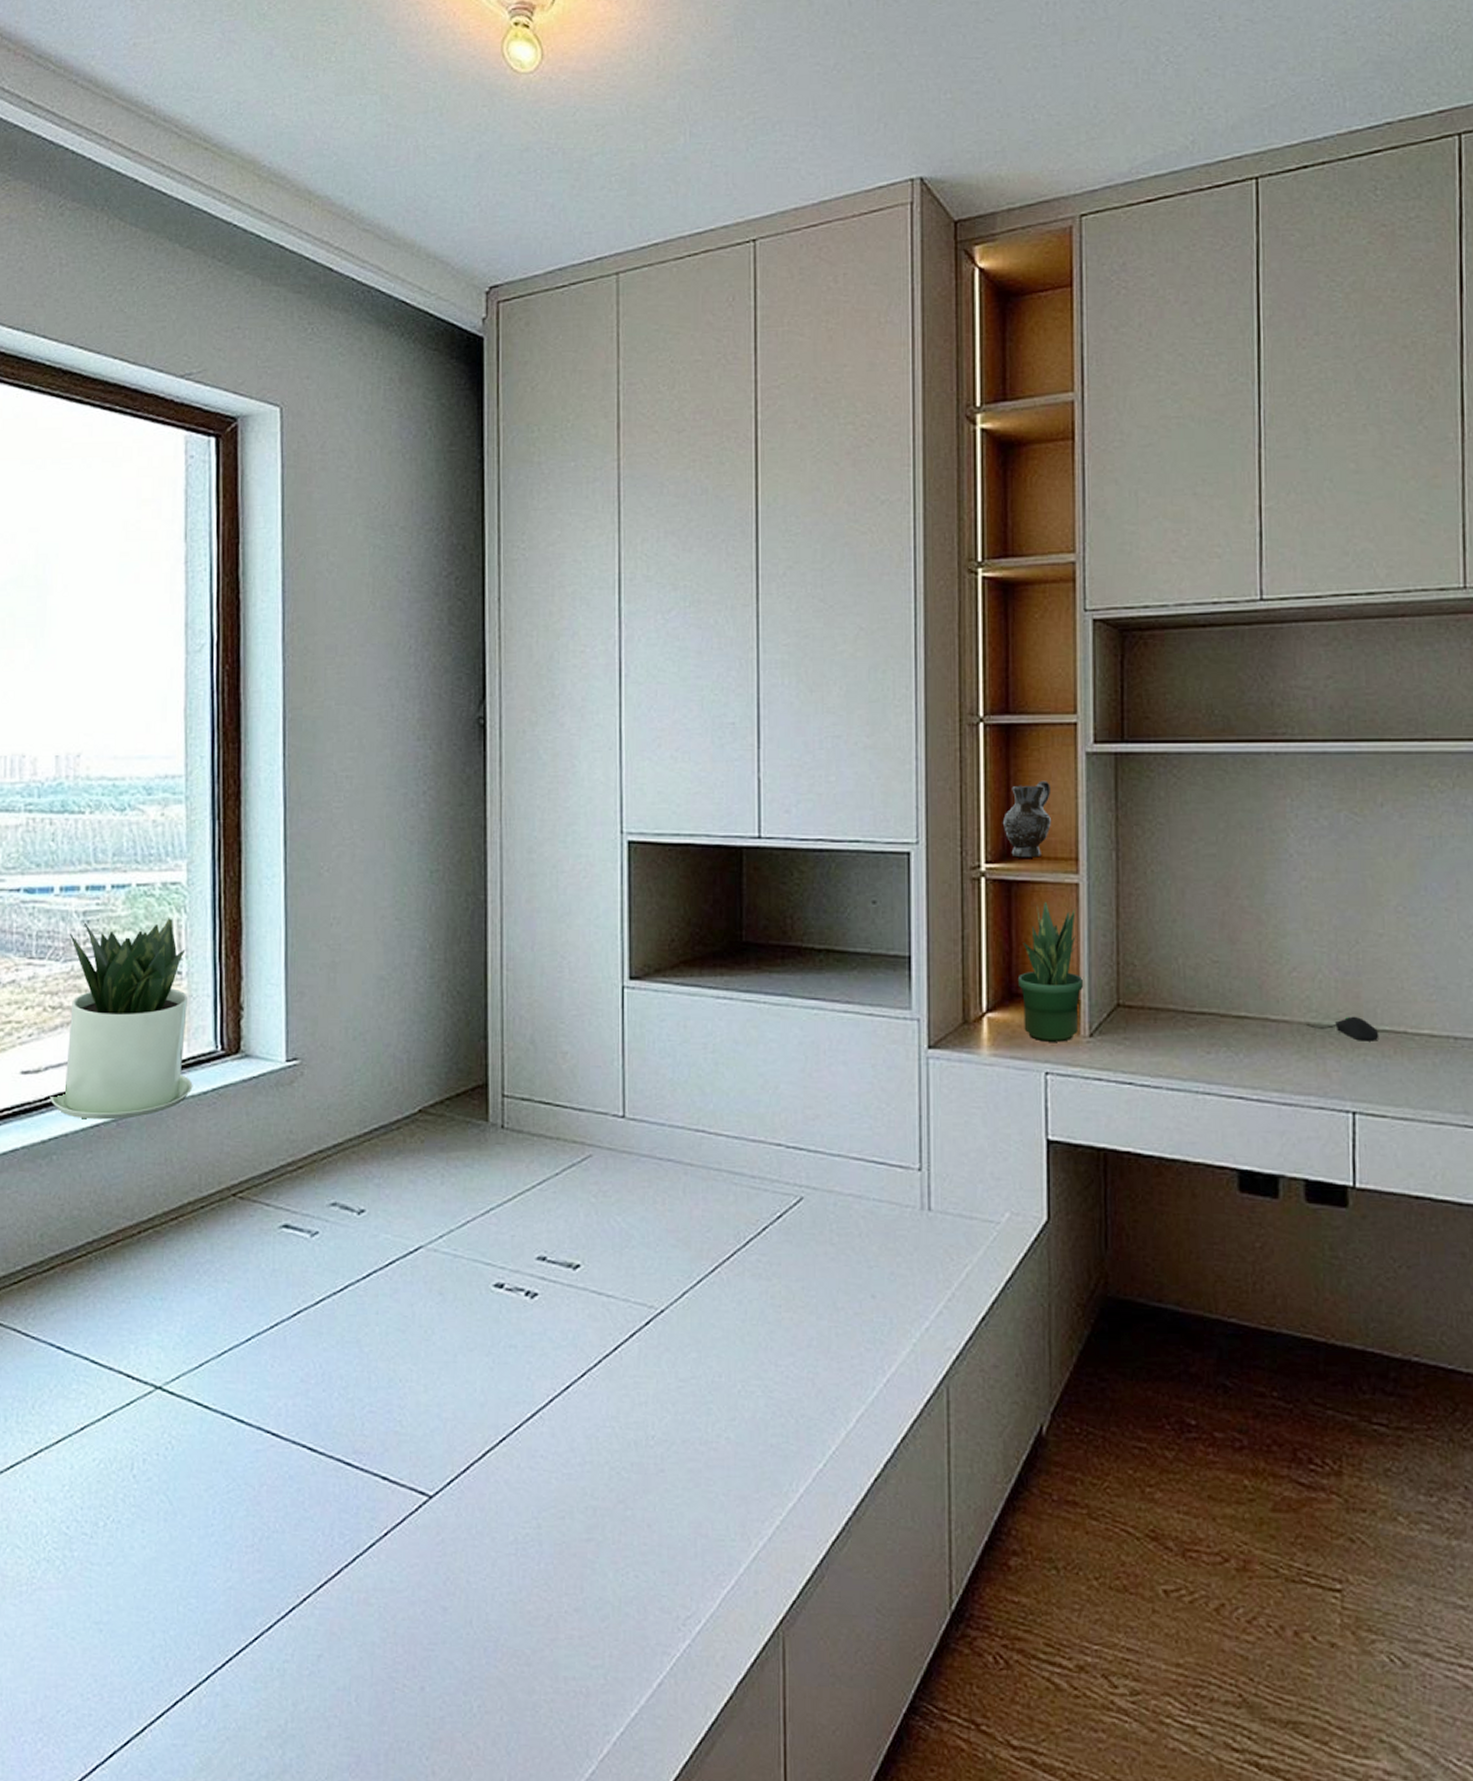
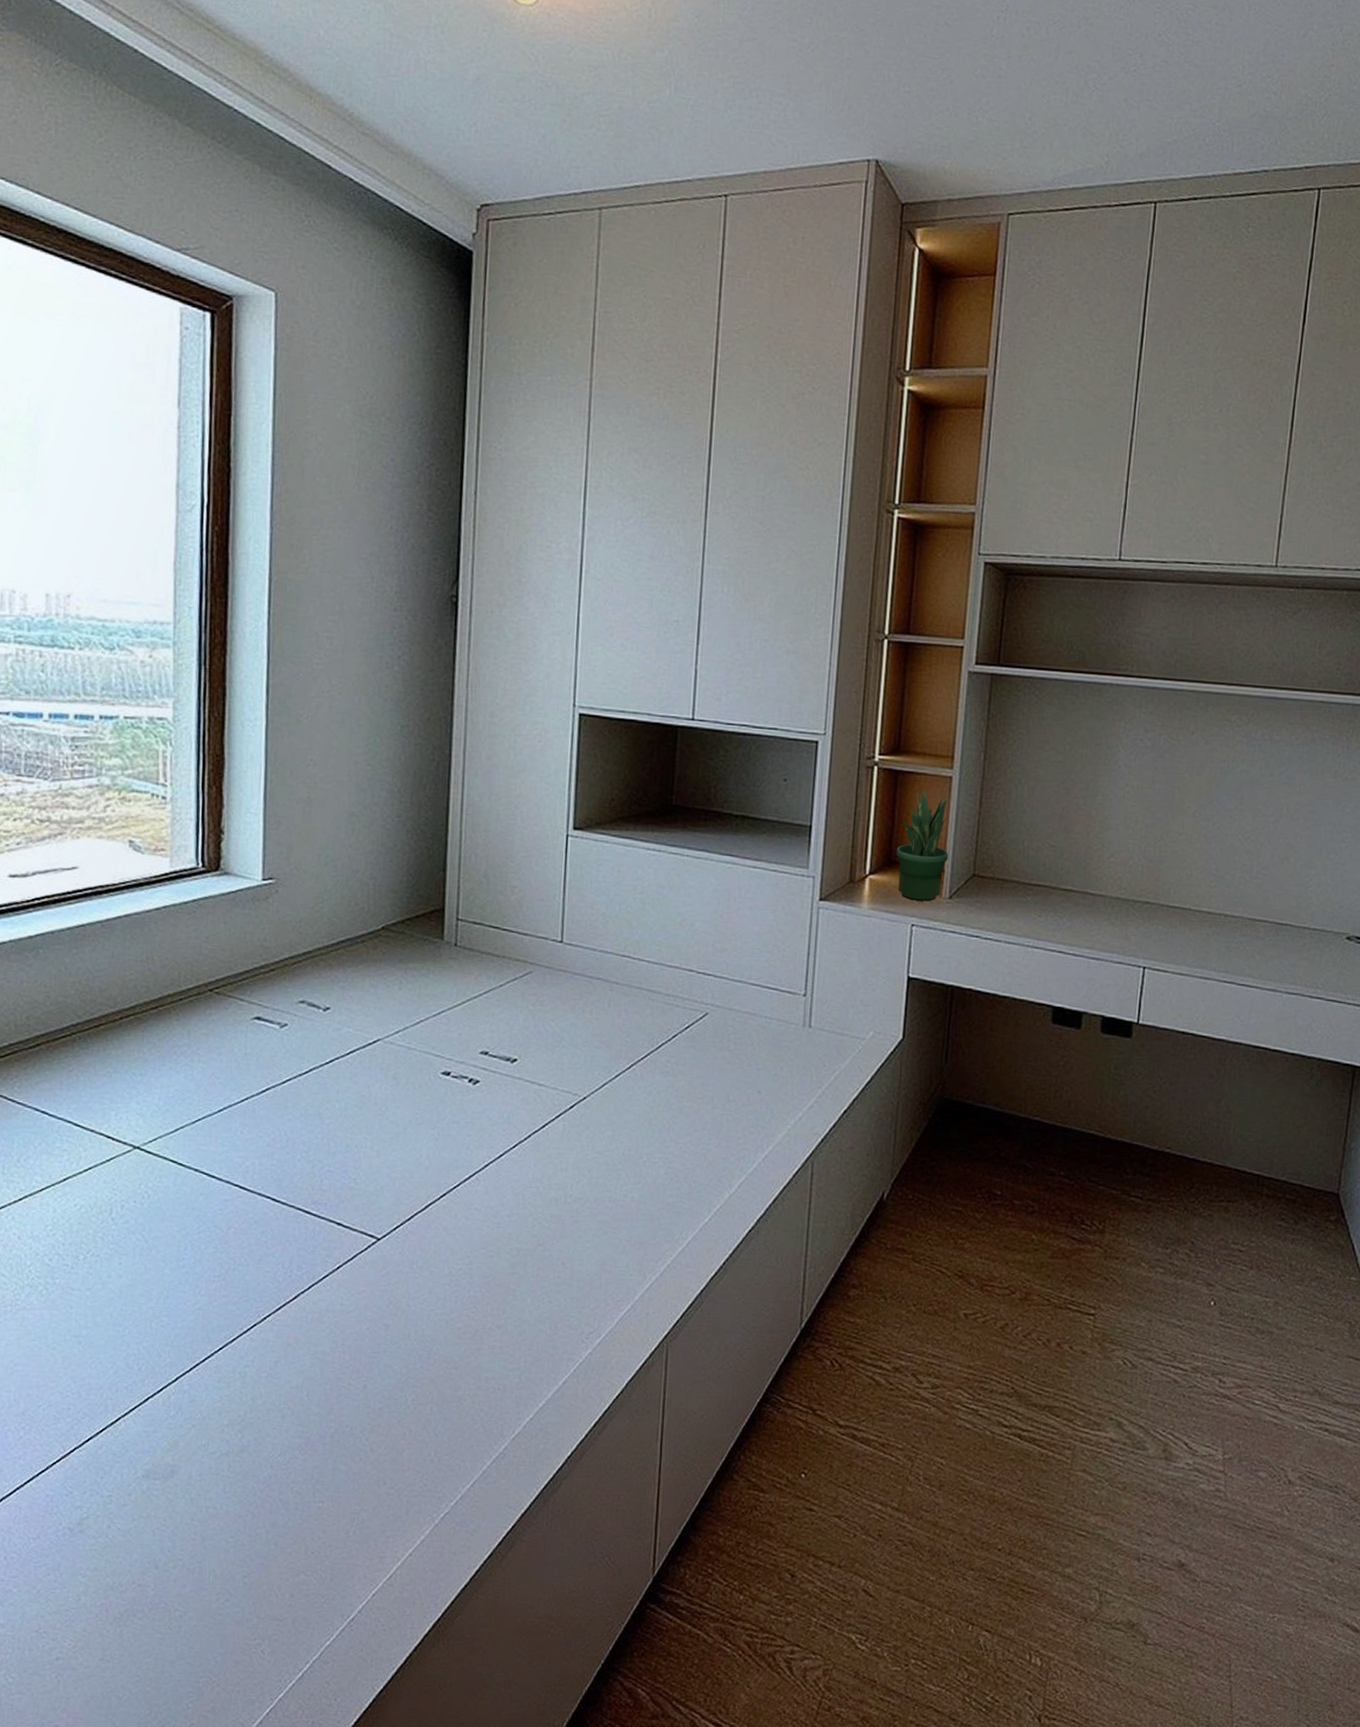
planter: present [50,918,193,1120] -> none [37,745,175,922]
decorative vase: present [1003,780,1051,858] -> none [896,691,937,754]
computer mouse: present [1307,1016,1379,1041] -> none [1117,894,1170,914]

